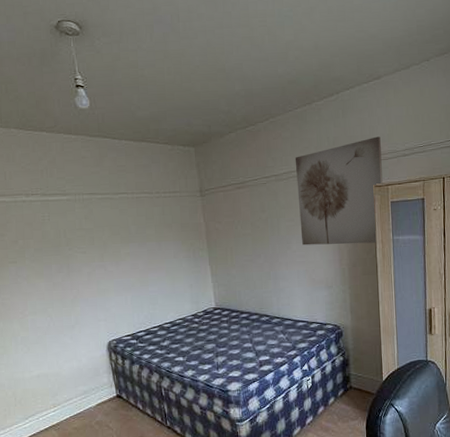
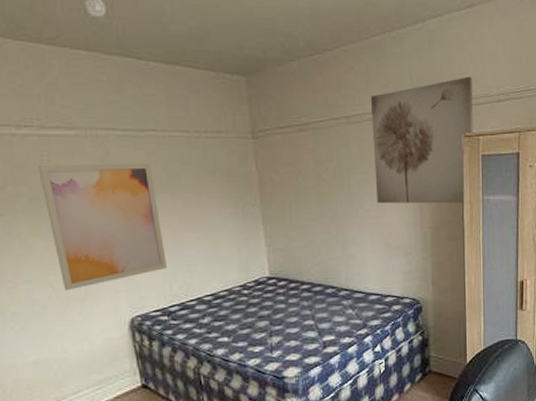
wall art: none [41,219,135,320] -> present [39,163,167,291]

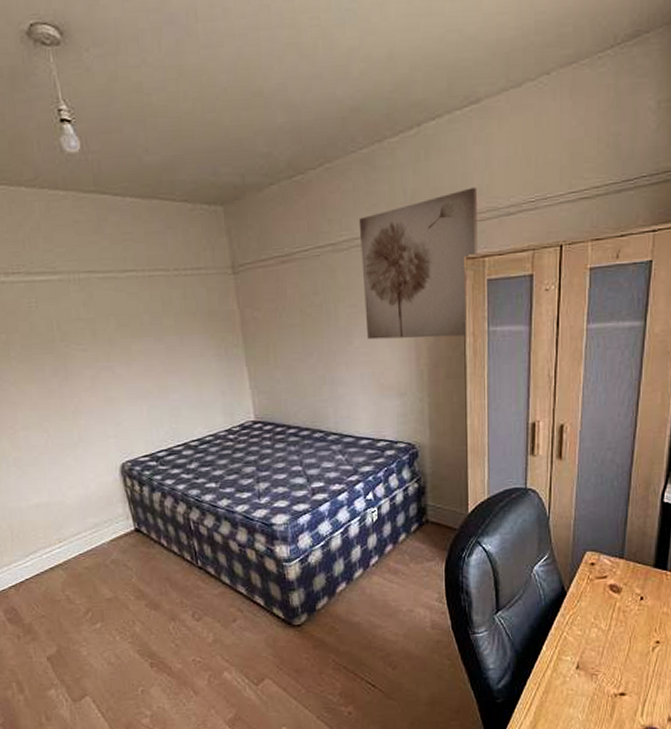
wall art: present [39,163,167,291] -> none [28,305,153,437]

